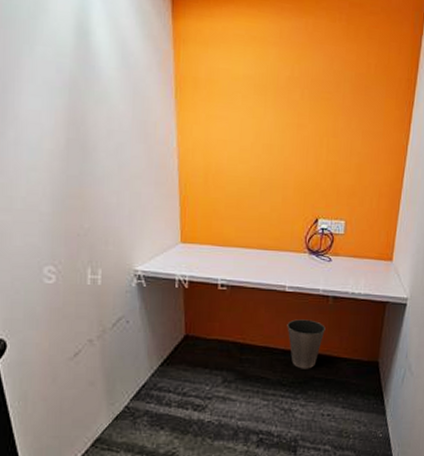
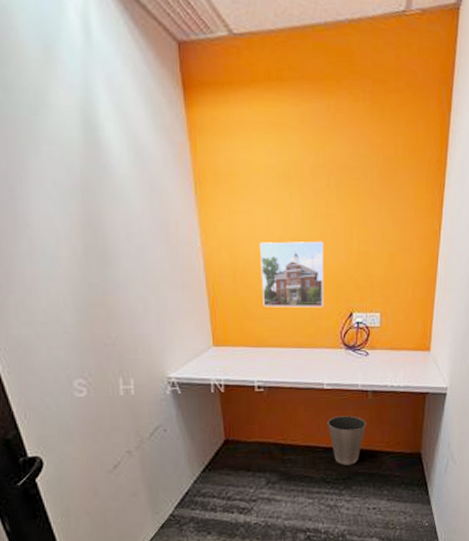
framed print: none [231,146,294,212] -> present [260,241,324,308]

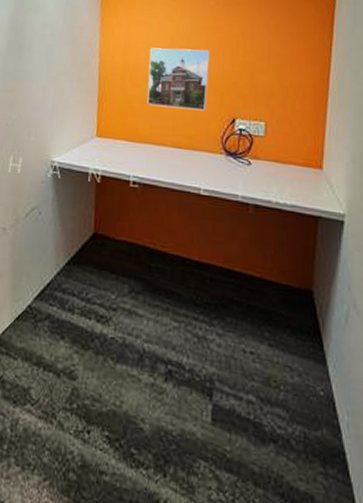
waste basket: present [327,415,366,465] -> none [201,227,246,289]

